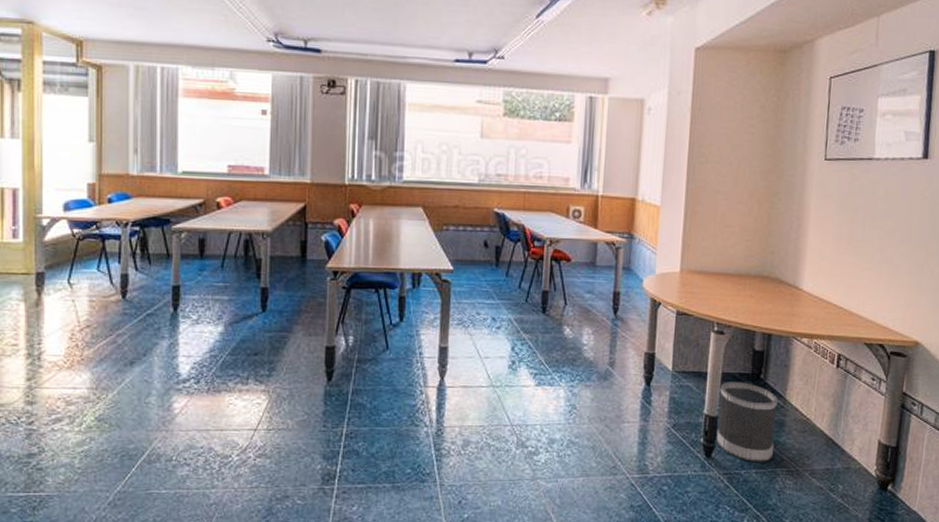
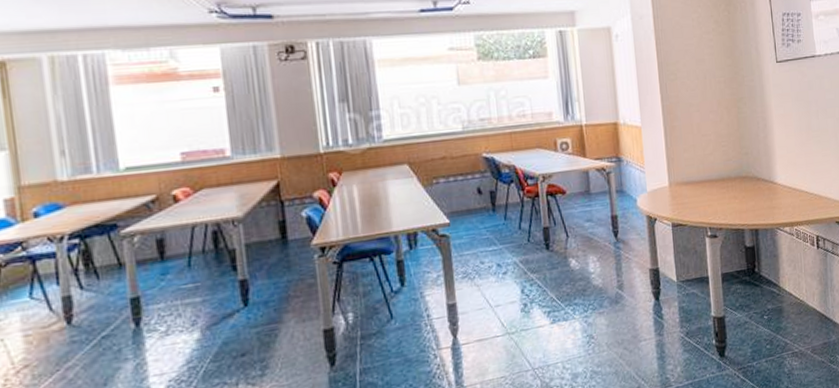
wastebasket: present [716,382,778,462] -> none [722,278,778,352]

